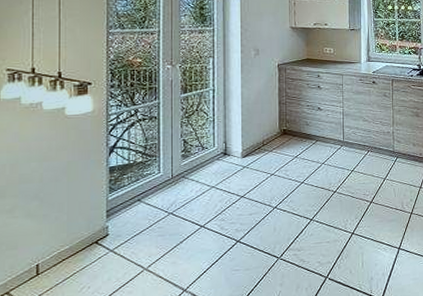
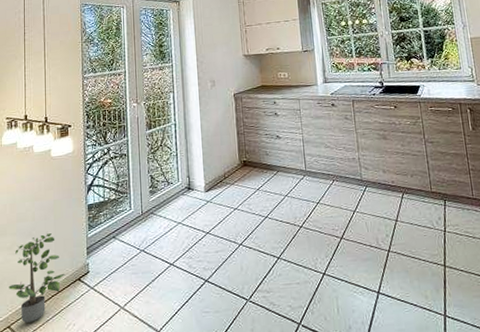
potted plant: none [7,196,80,288] -> present [8,233,66,323]

